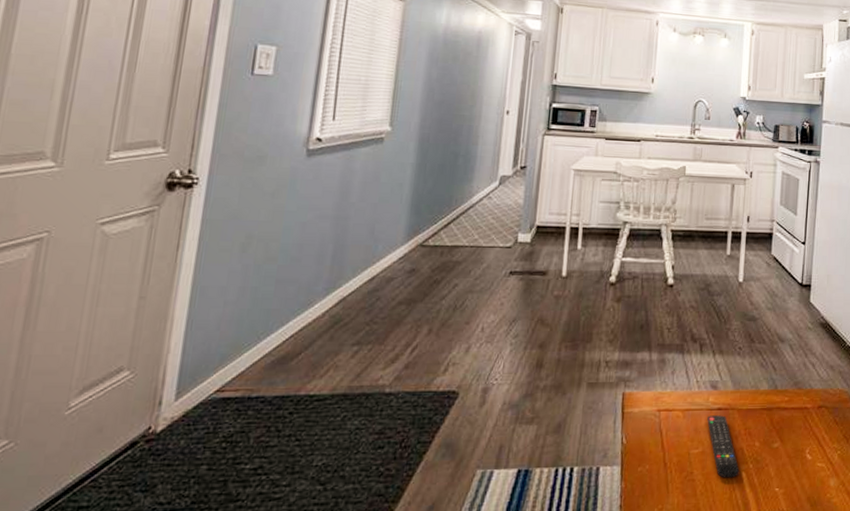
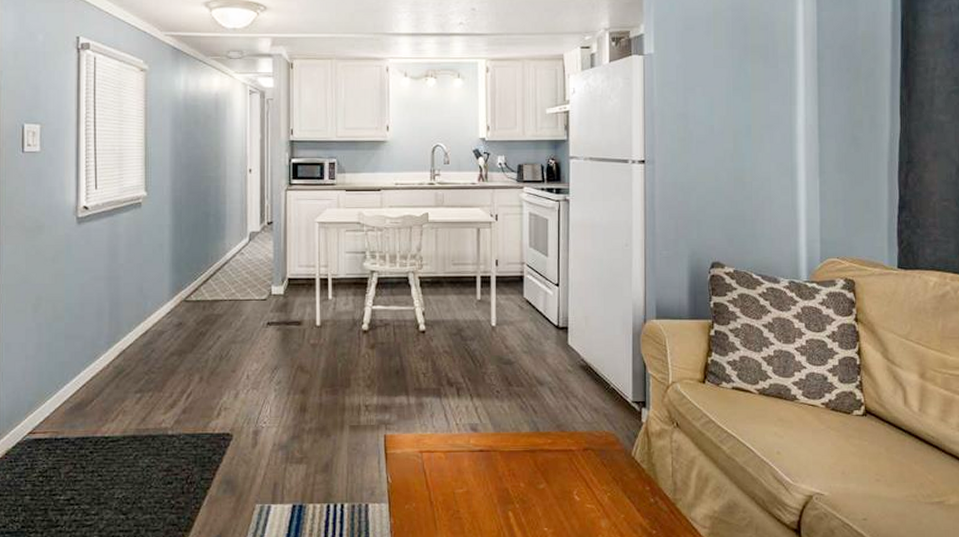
remote control: present [707,415,740,478] -> none [470,457,506,517]

